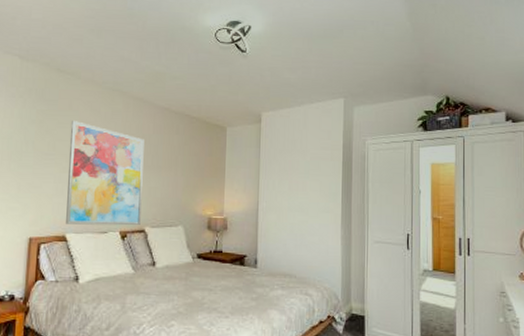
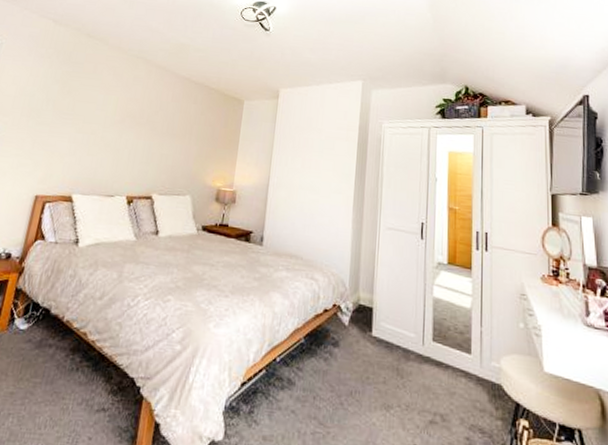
wall art: present [66,121,144,226] -> none [74,84,162,191]

